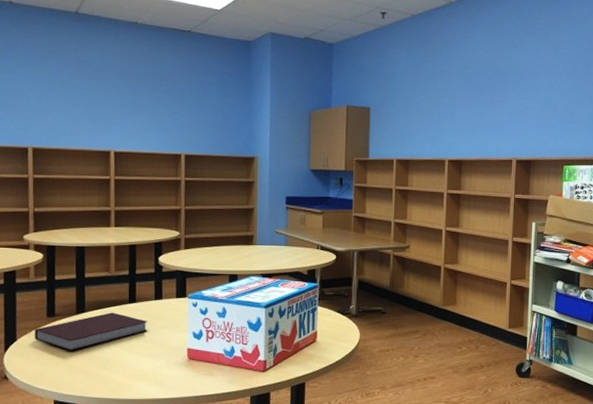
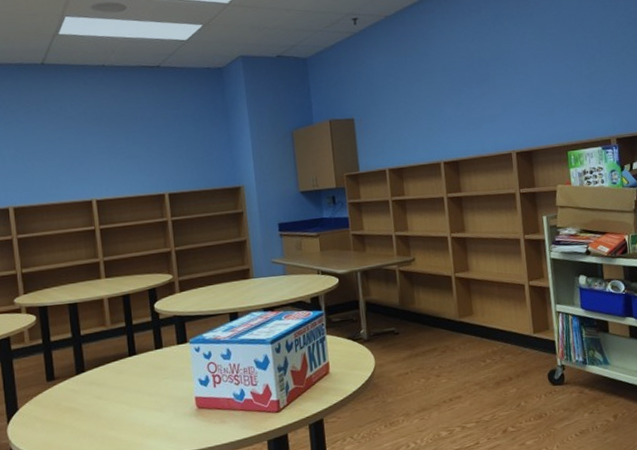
notebook: present [34,312,148,351] -> none [35,368,152,415]

